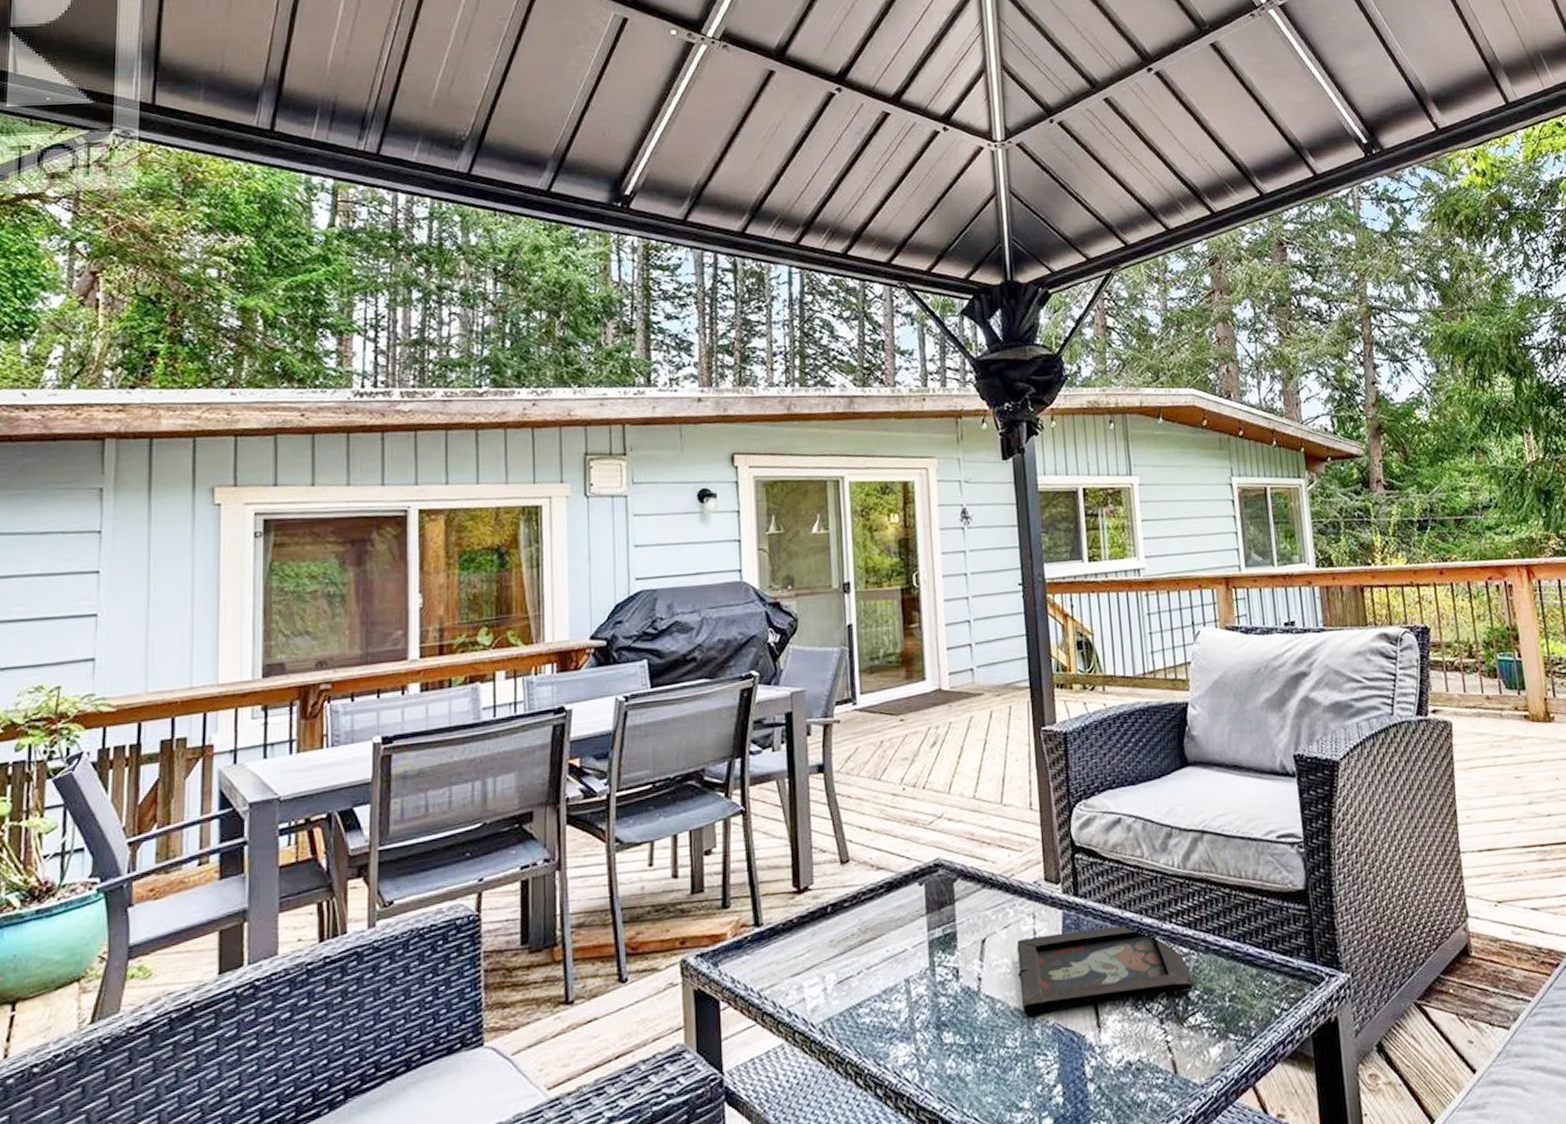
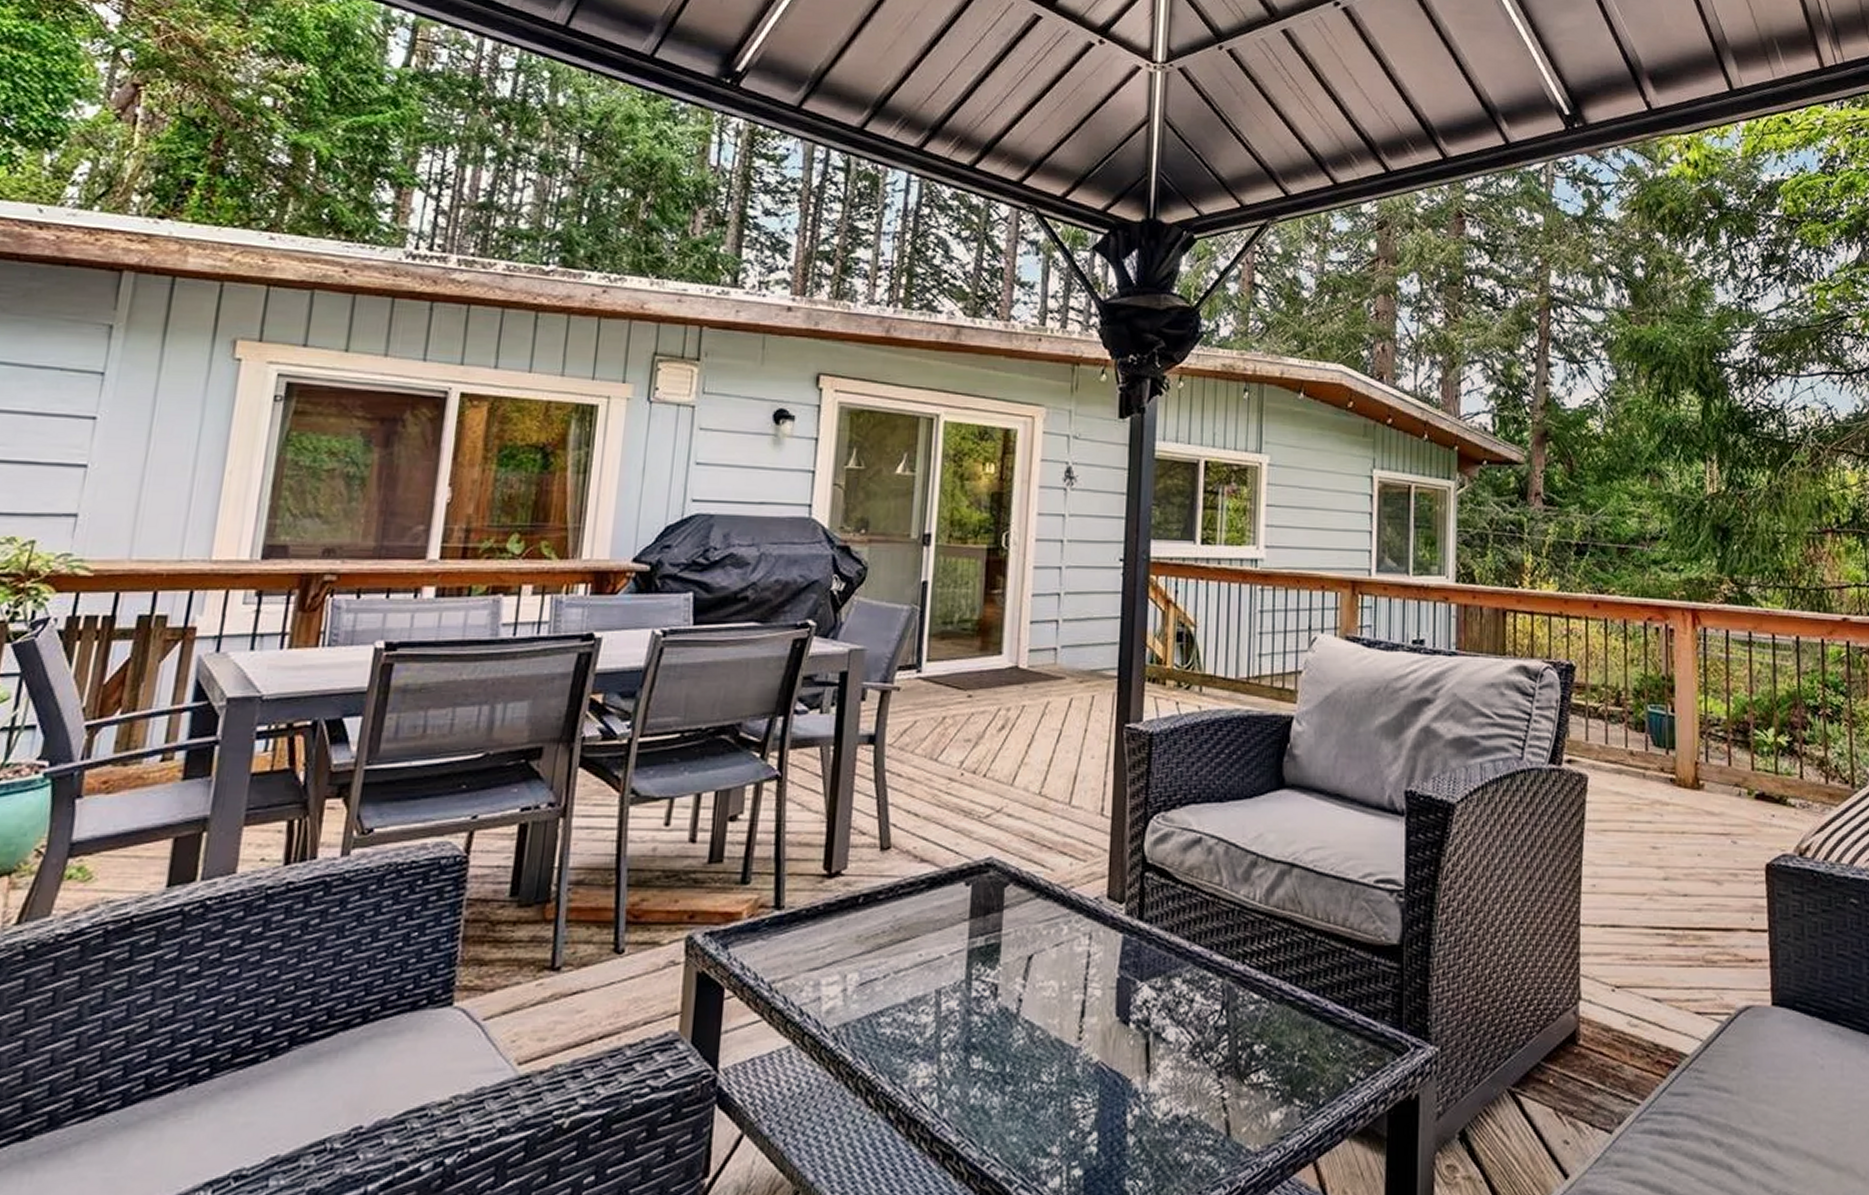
decorative tray: present [1016,920,1193,1018] -> none [1064,959,1260,1052]

